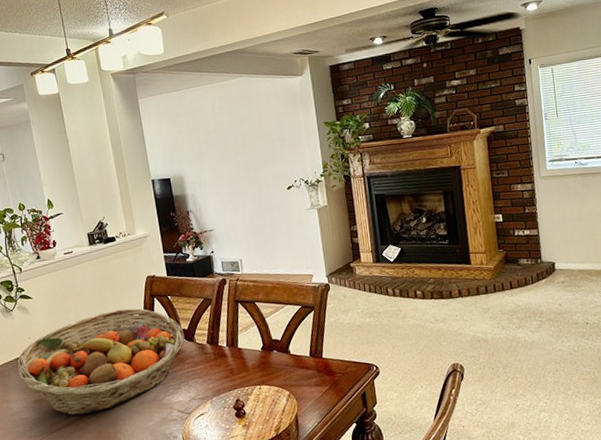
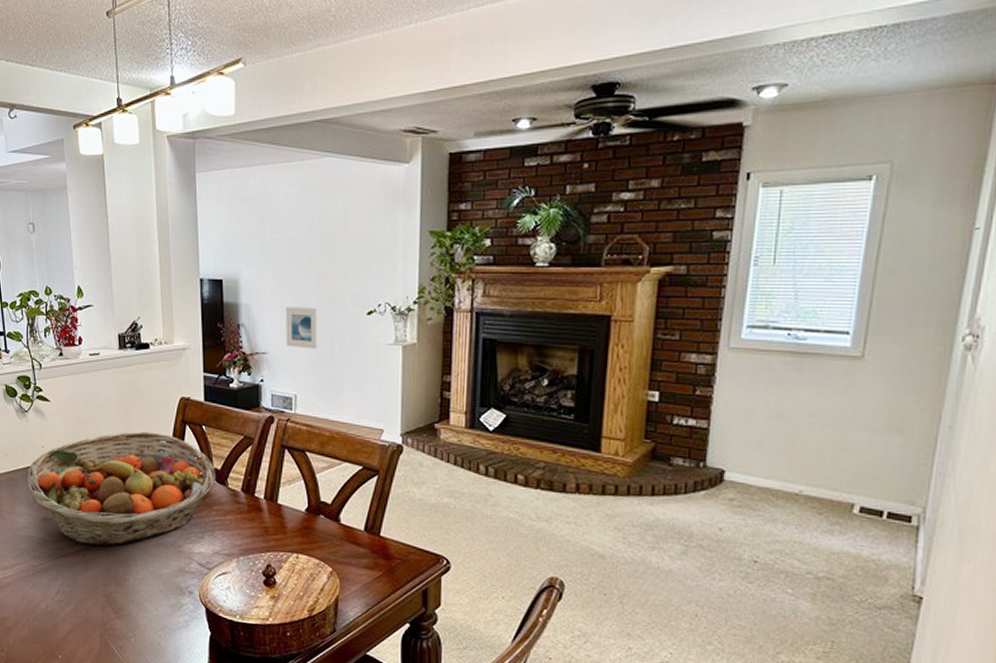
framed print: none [223,189,254,223] -> present [285,307,319,350]

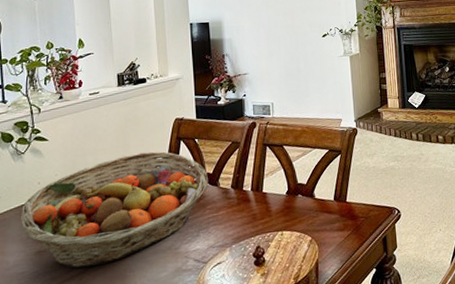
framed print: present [285,307,319,350] -> none [260,36,288,67]

